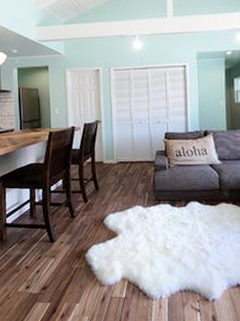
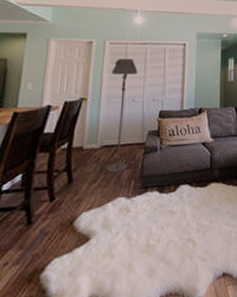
floor lamp: none [118,83,142,185] -> present [106,59,137,173]

